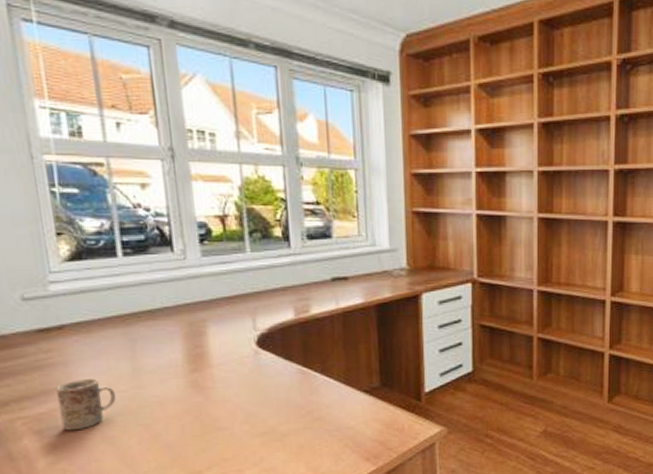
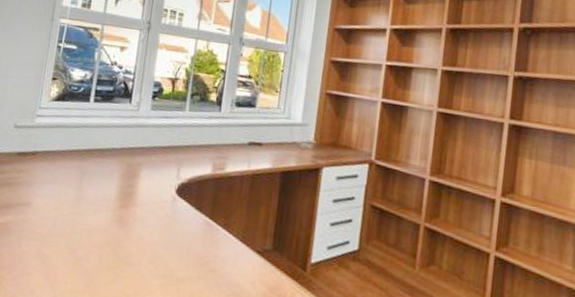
mug: present [56,379,116,431] -> none [12,199,58,244]

